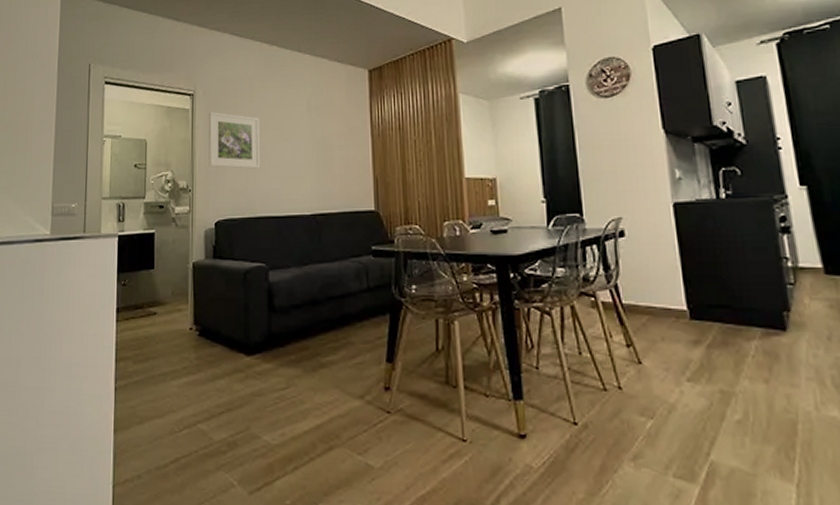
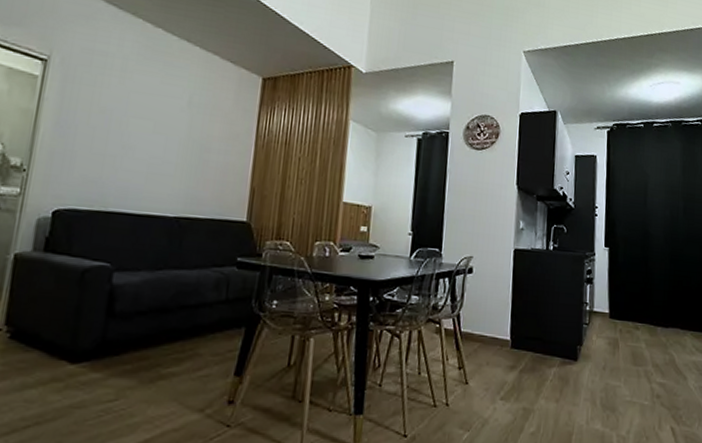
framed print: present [209,111,261,169] -> none [54,83,129,159]

